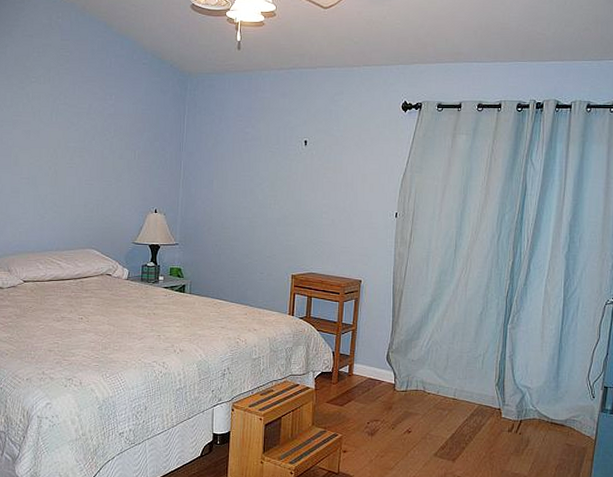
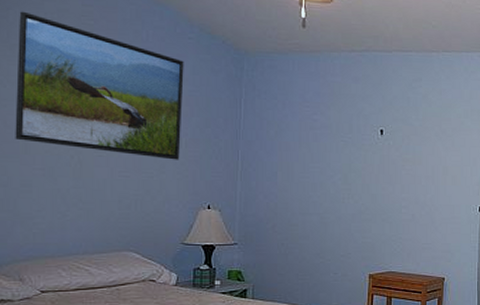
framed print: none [8,47,139,170] -> present [15,11,184,160]

